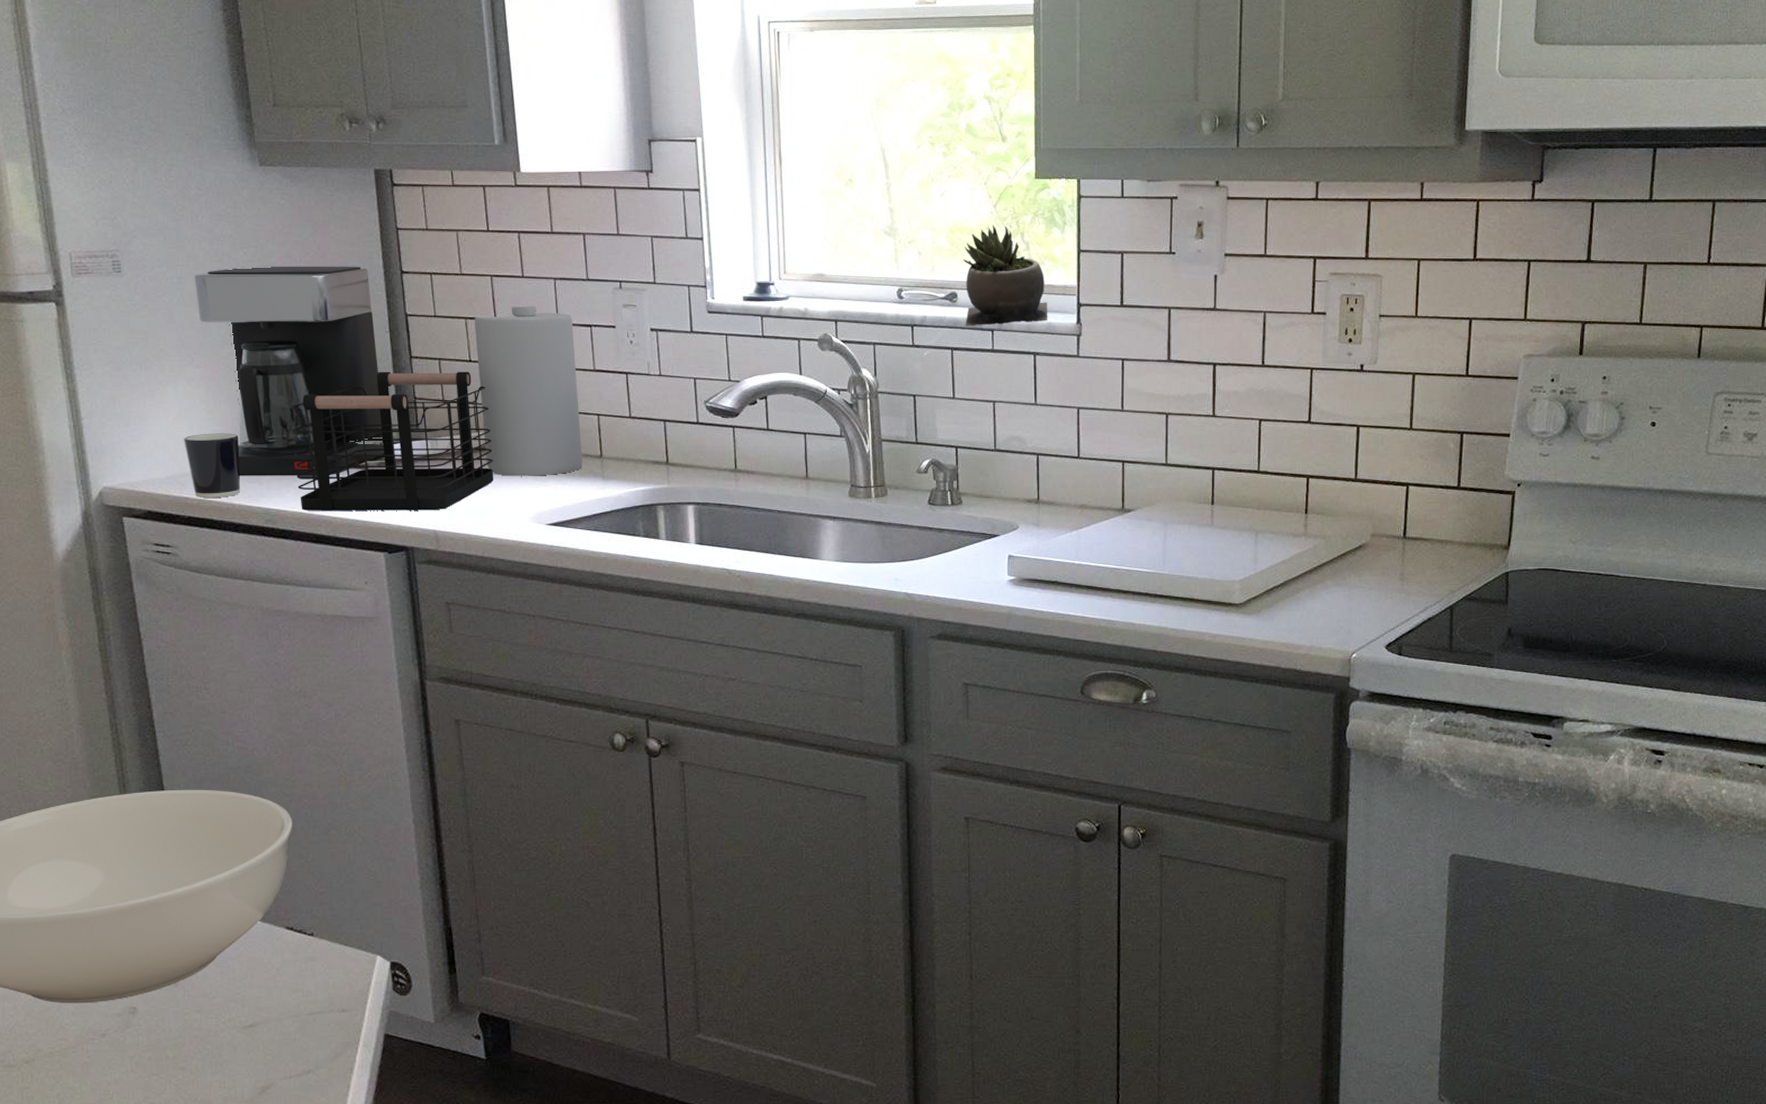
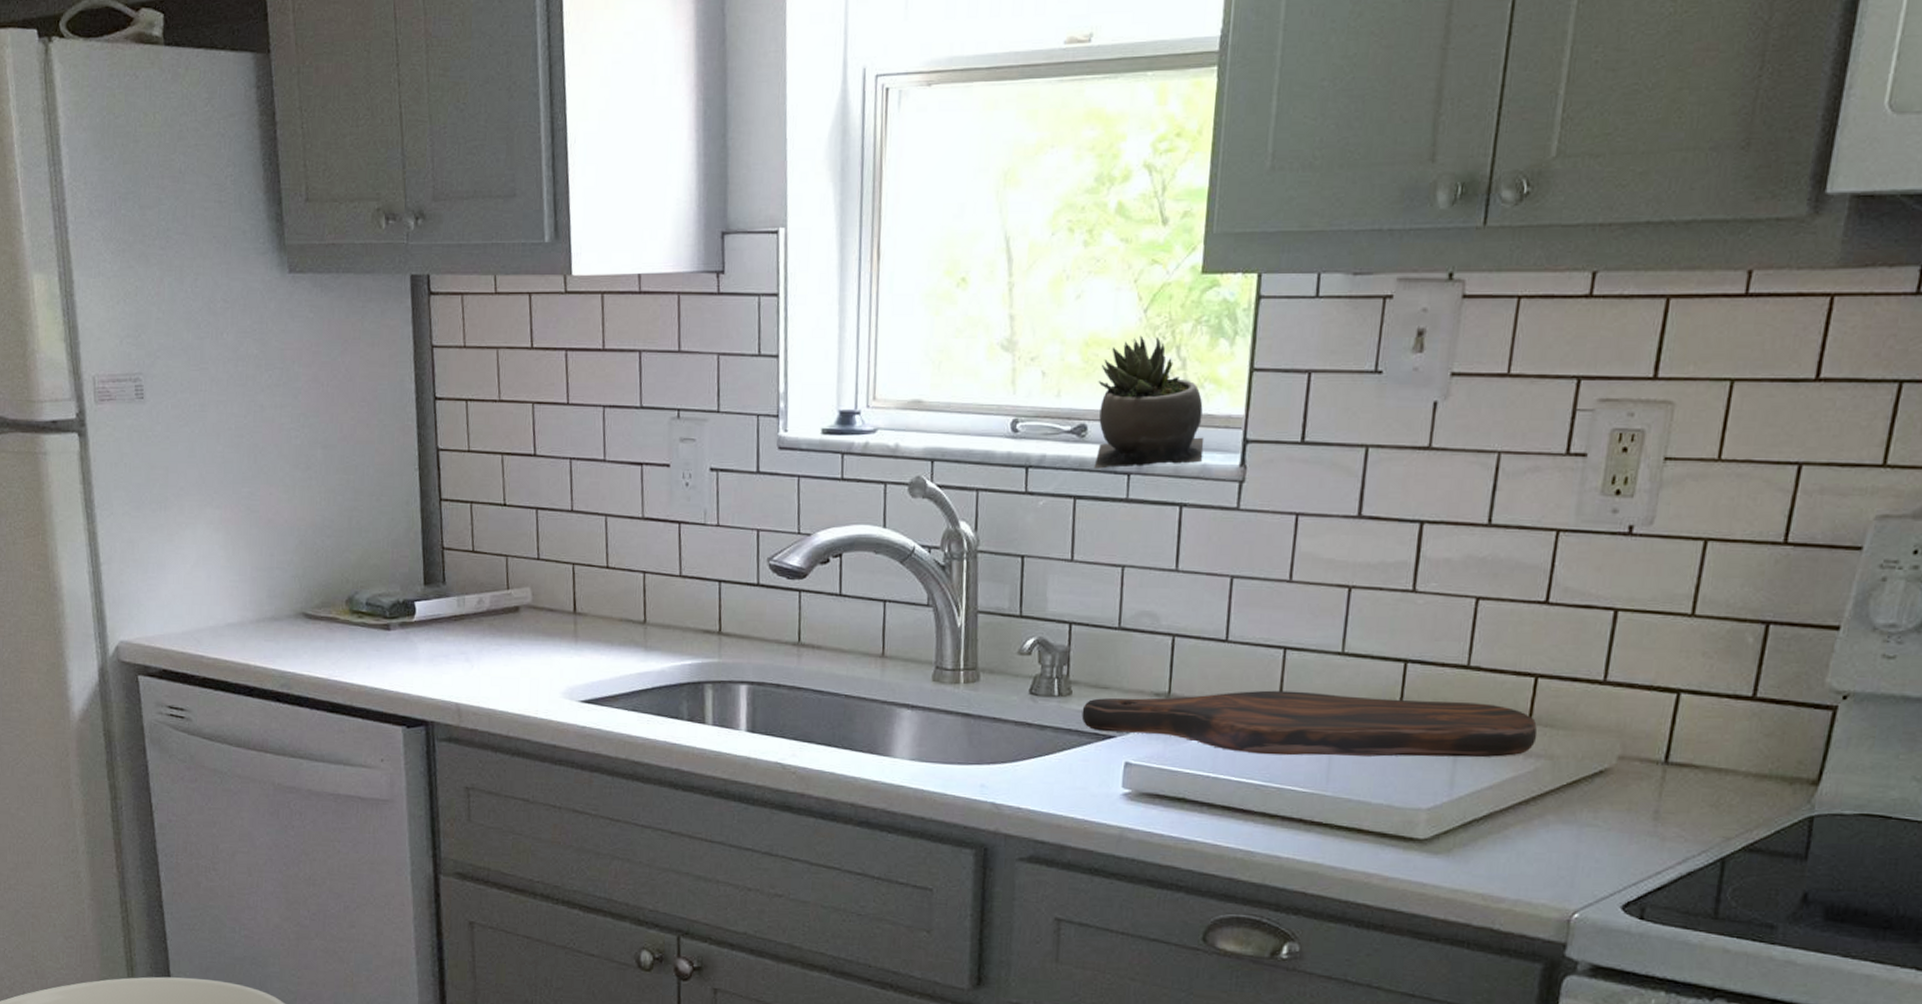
mug: present [183,433,241,498] -> none [200,583,257,657]
coffee maker: present [194,266,385,476] -> none [217,391,408,636]
dish rack: present [291,371,494,511] -> none [311,516,525,680]
paper towel holder: present [474,305,582,476] -> none [511,439,624,644]
cutting board: none [971,494,1313,545] -> present [1081,690,1538,758]

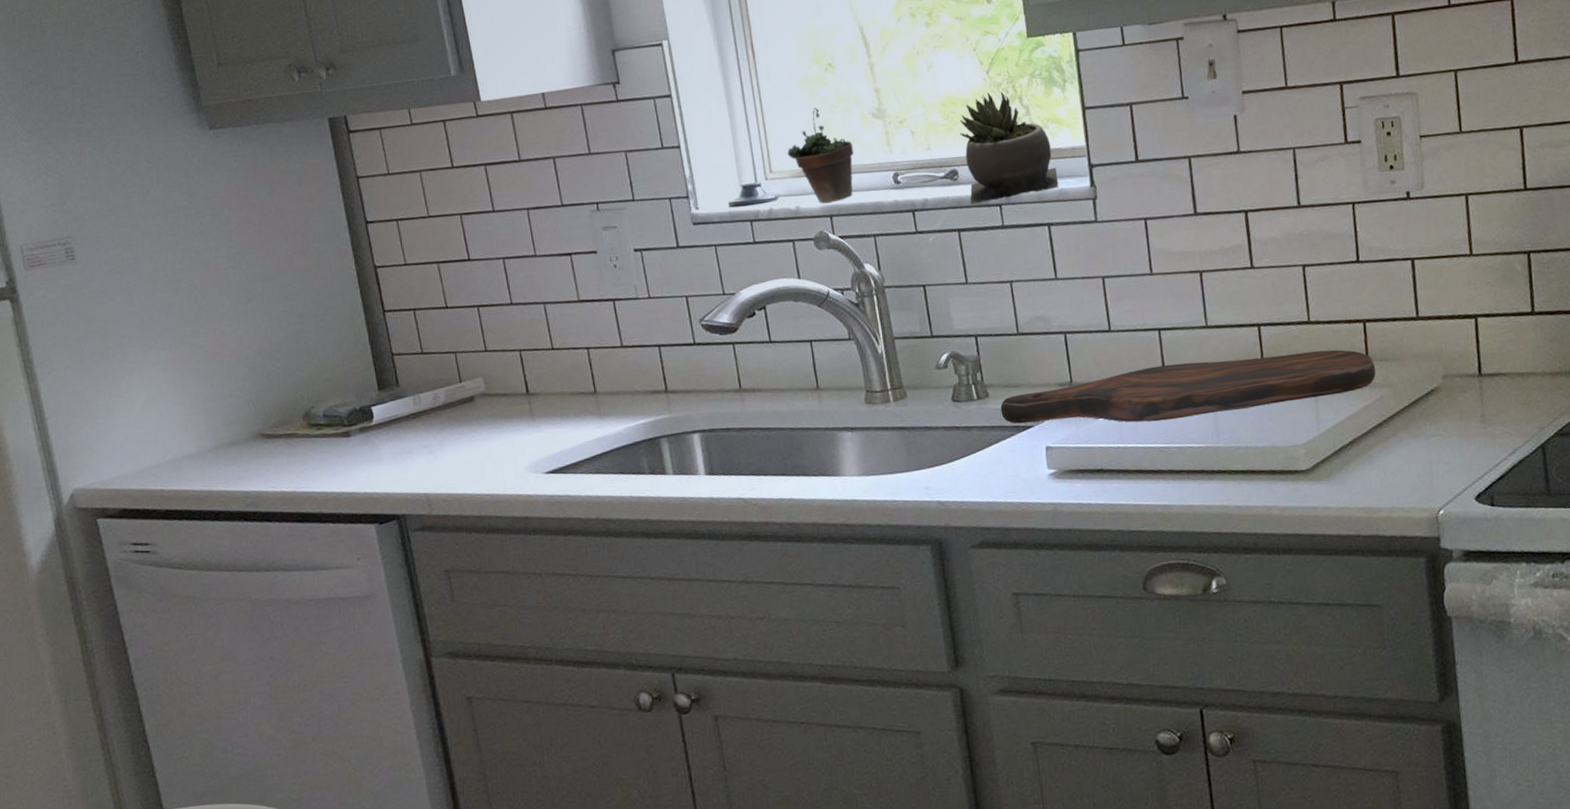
succulent plant: none [897,329,973,445] -> present [787,107,854,204]

